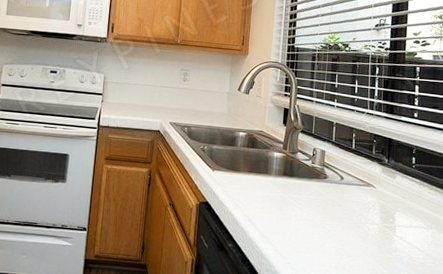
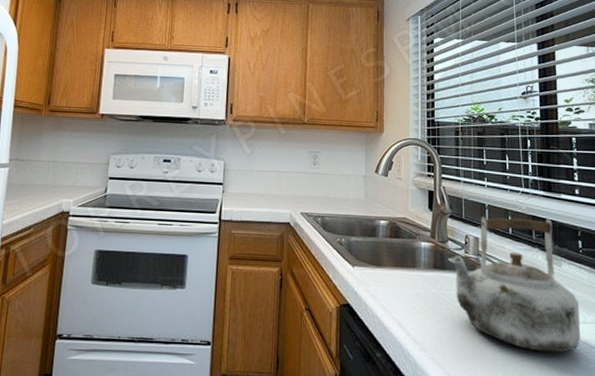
kettle: none [297,132,407,251] -> present [448,216,581,353]

